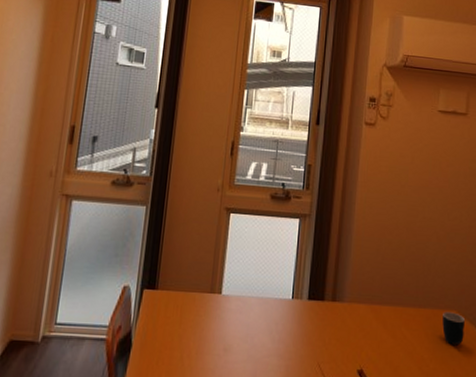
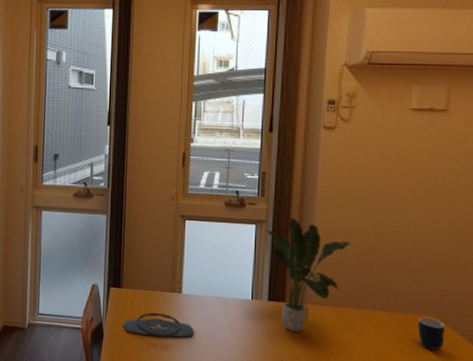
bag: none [154,316,232,346] -> present [123,312,194,338]
potted plant: none [309,212,386,333] -> present [266,217,351,332]

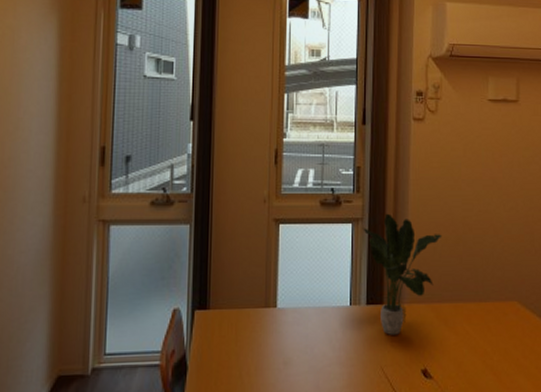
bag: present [123,312,194,338] -> none [210,333,291,362]
mug: present [418,317,445,351] -> none [504,303,526,336]

